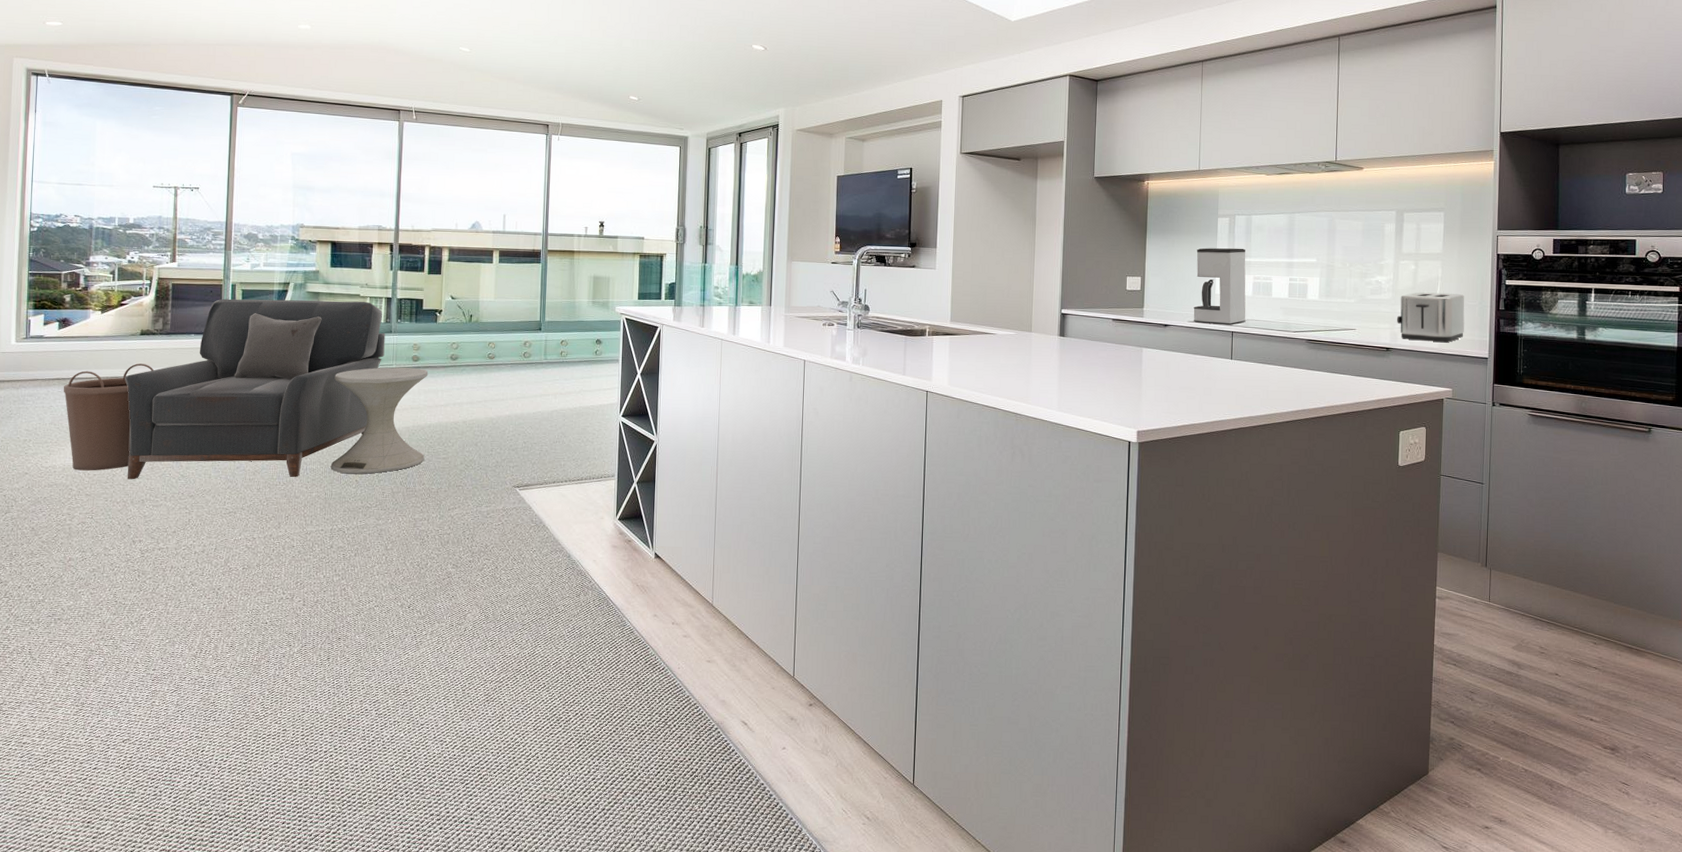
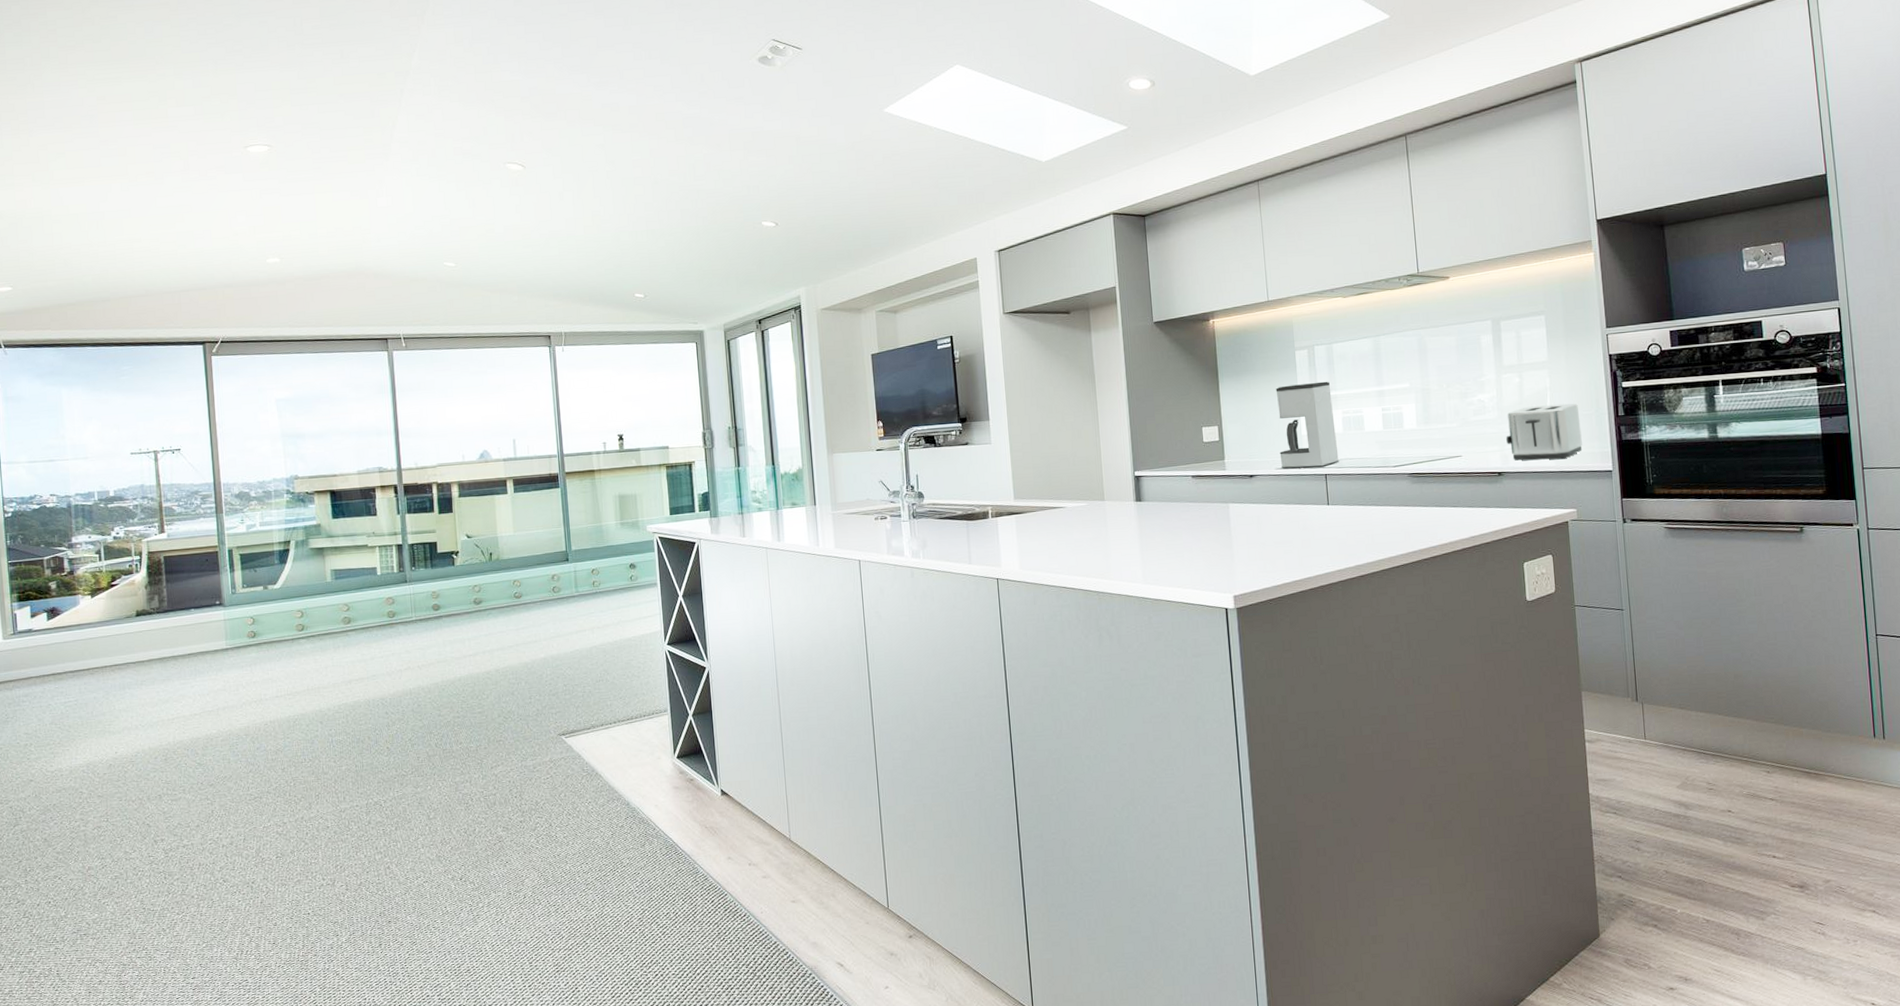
basket: present [63,363,154,471] -> none [60,647,155,771]
armchair: present [124,298,385,480] -> none [124,551,402,775]
side table: present [330,367,428,474] -> none [351,617,459,742]

